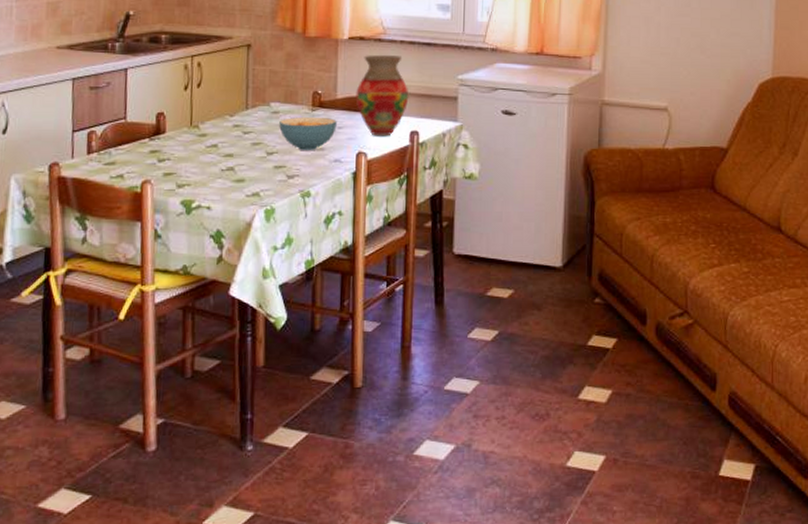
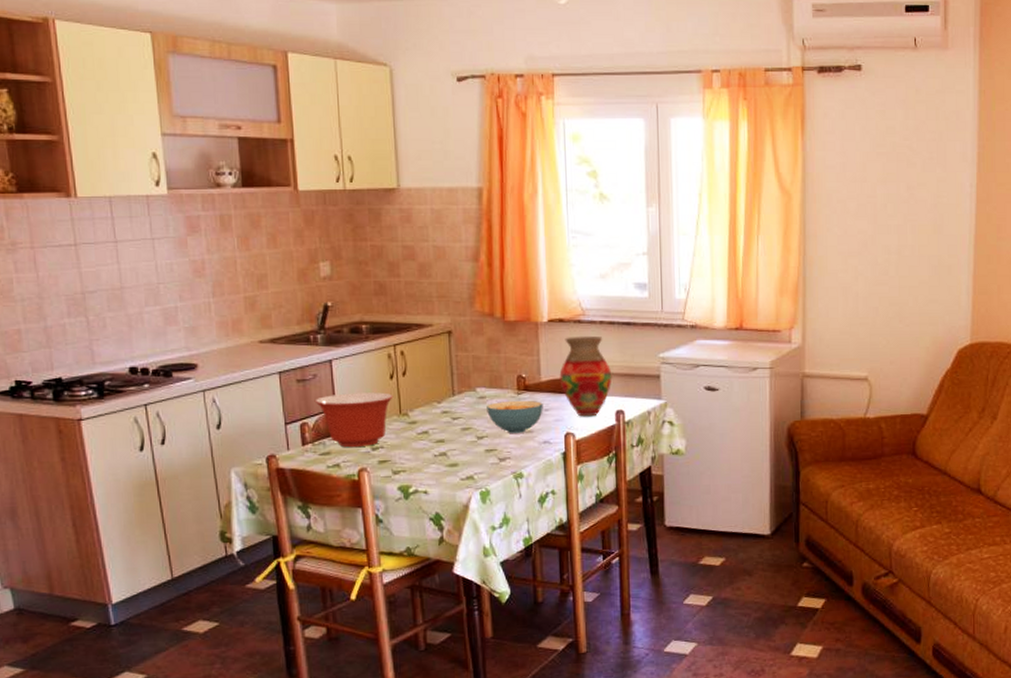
mixing bowl: none [105,102,186,158] -> present [314,392,393,447]

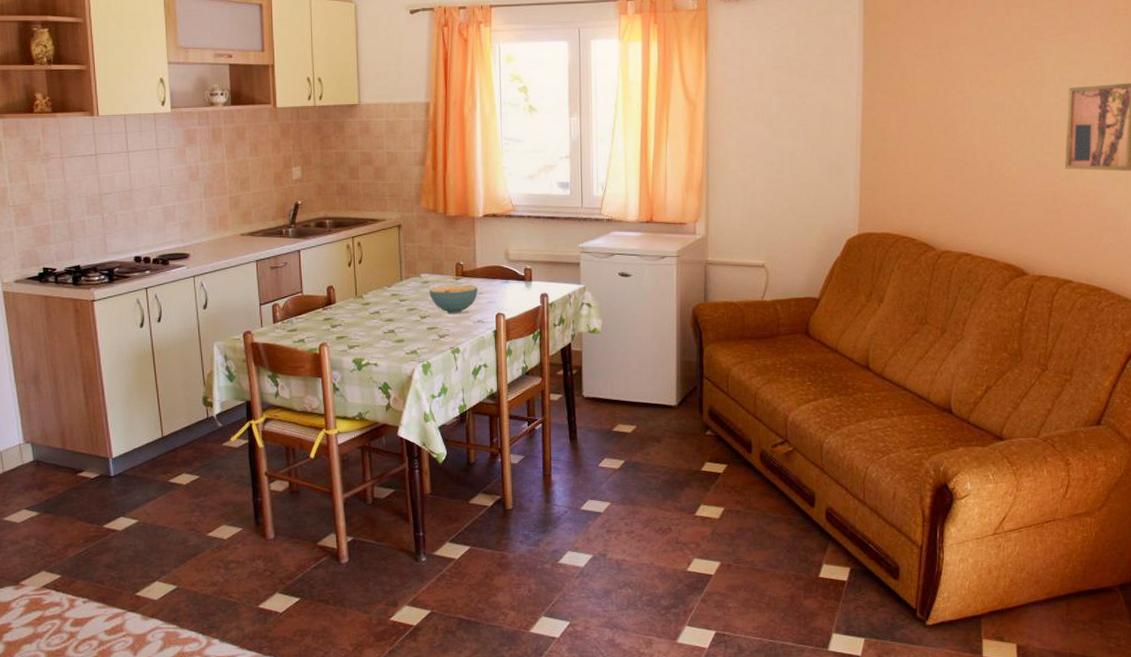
mixing bowl: present [314,392,393,447] -> none [285,278,351,325]
vase: present [559,335,612,417] -> none [492,228,538,299]

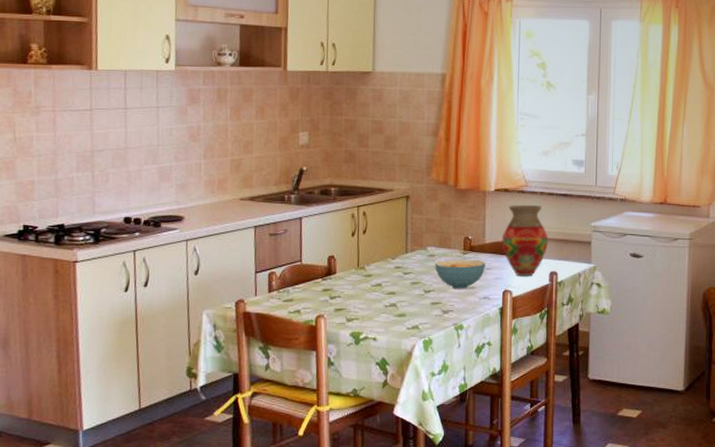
vase: none [492,228,538,299] -> present [501,204,549,277]

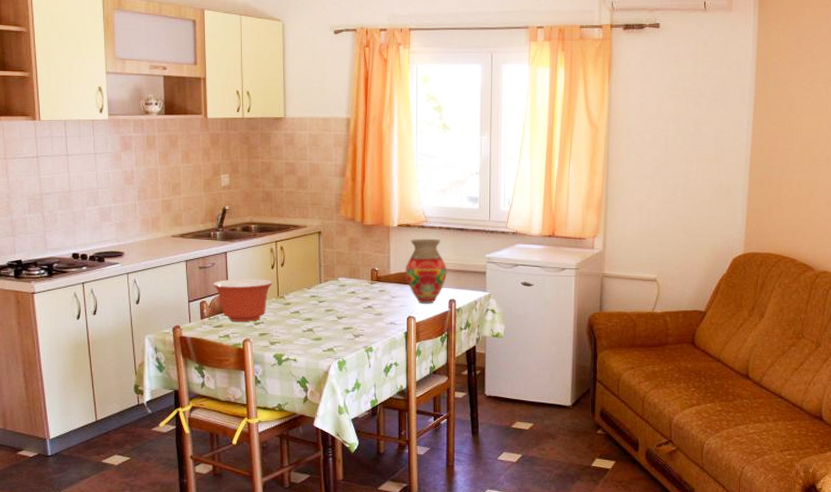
mixing bowl: none [283,247,353,295] -> present [212,279,273,321]
cereal bowl: present [435,259,485,289] -> none [346,288,391,315]

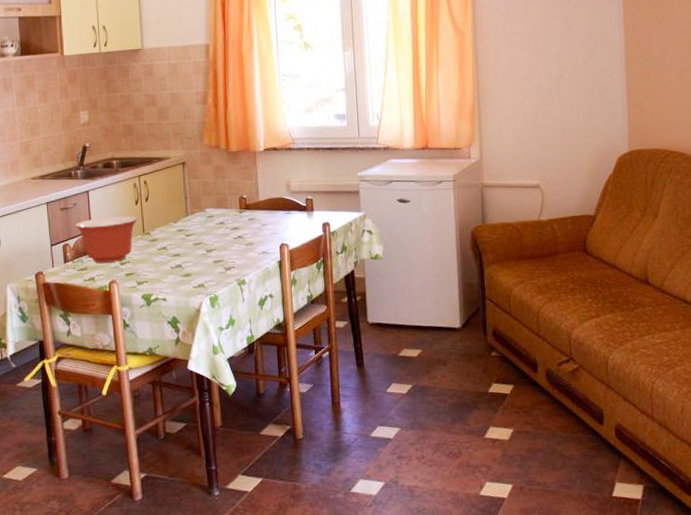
vase: present [405,238,447,304] -> none [274,160,319,230]

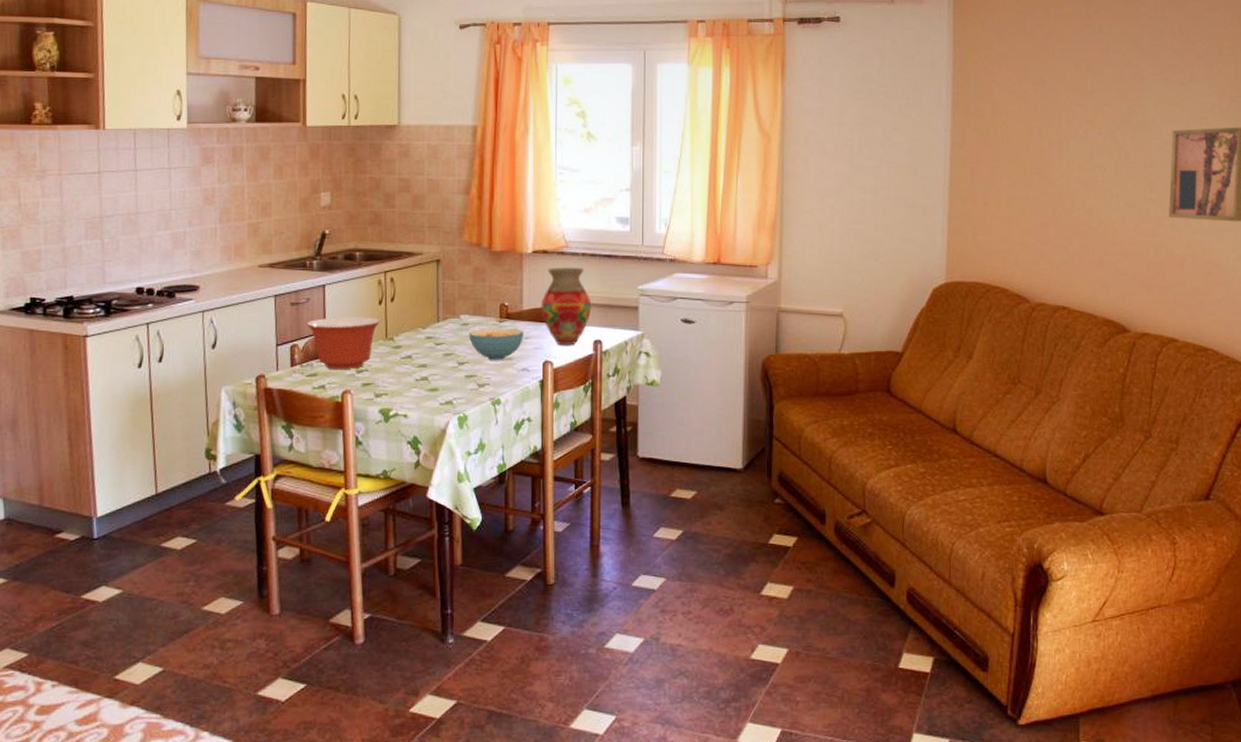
cereal bowl: none [214,217,262,246] -> present [469,328,524,360]
vase: none [274,160,319,230] -> present [541,267,592,346]

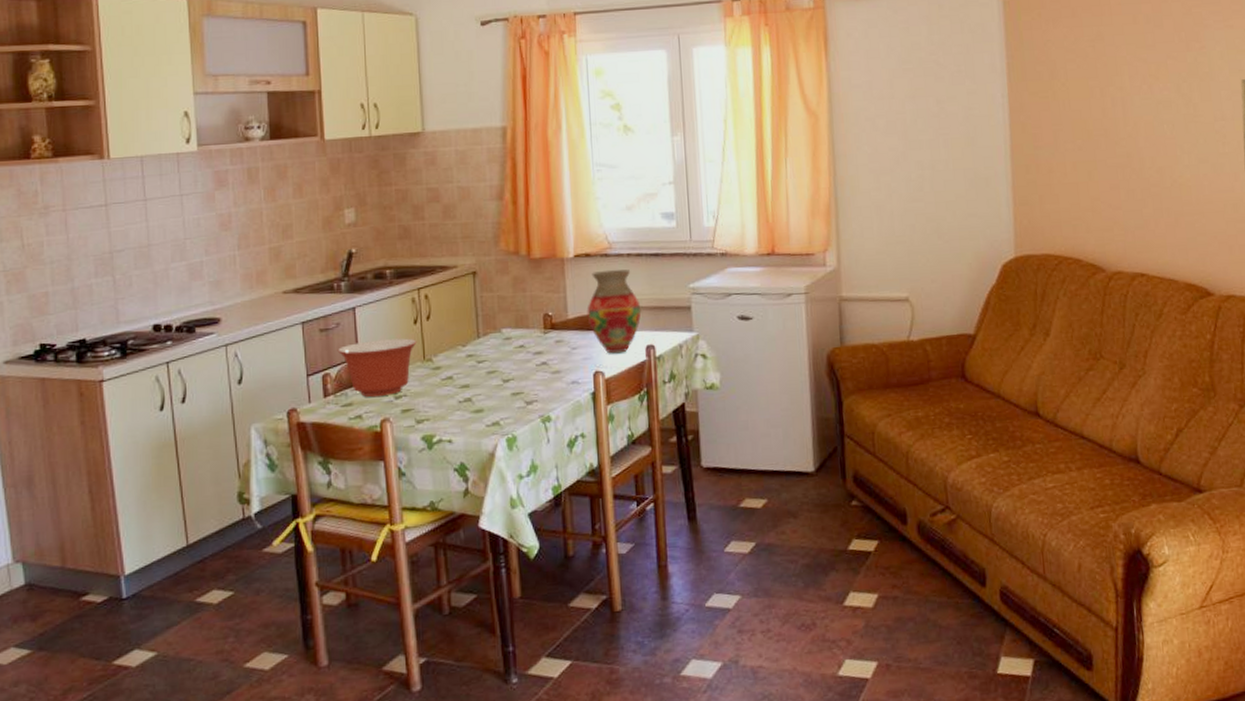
cereal bowl: present [469,328,524,360] -> none [512,339,571,375]

